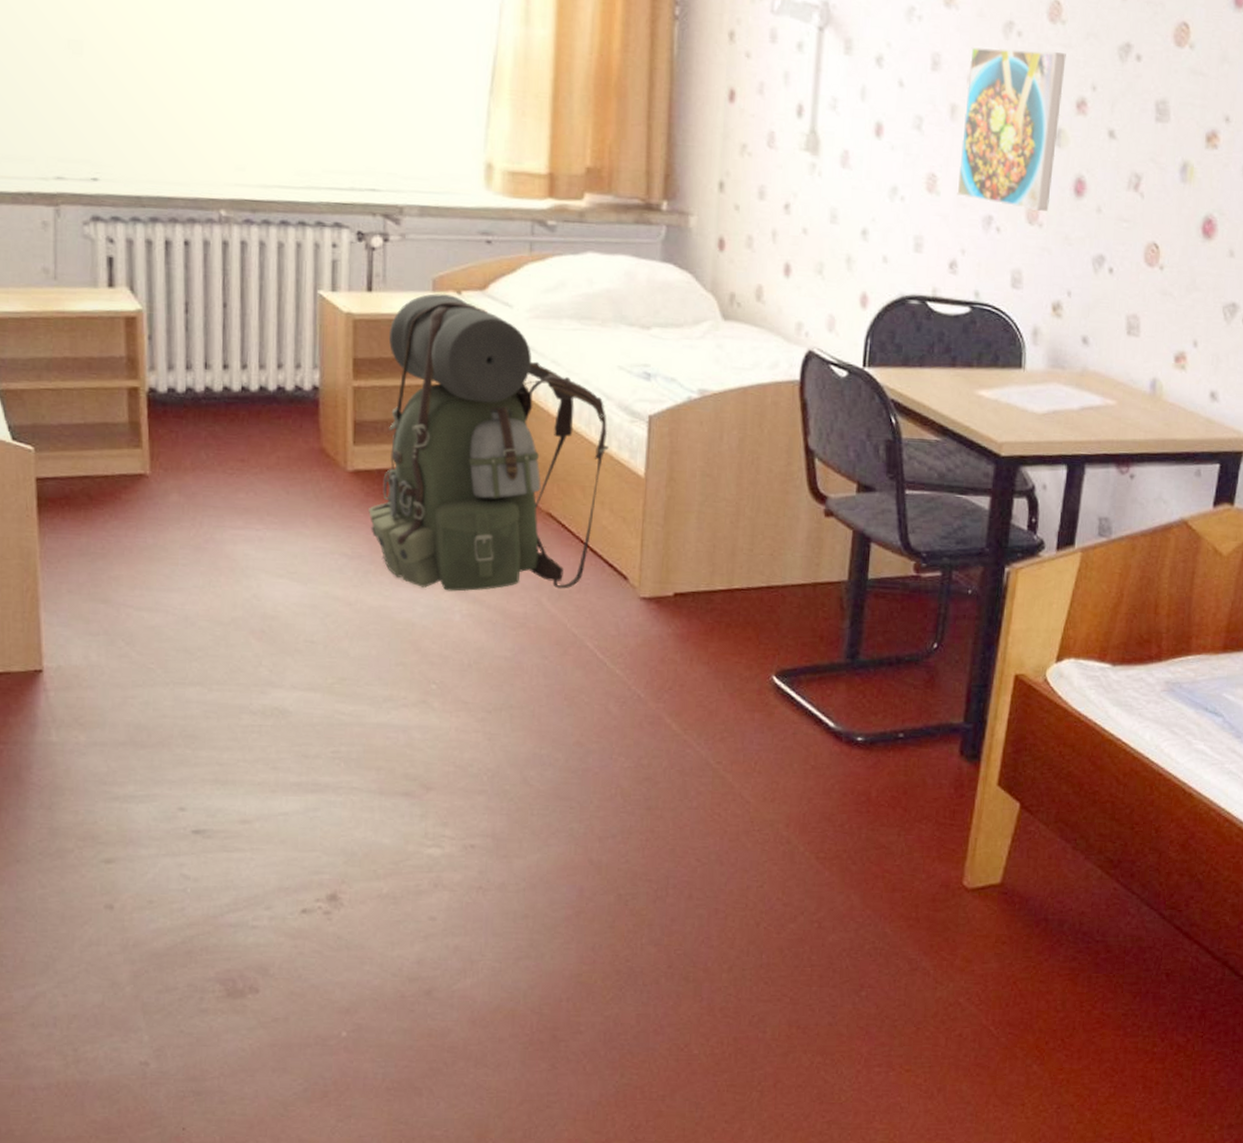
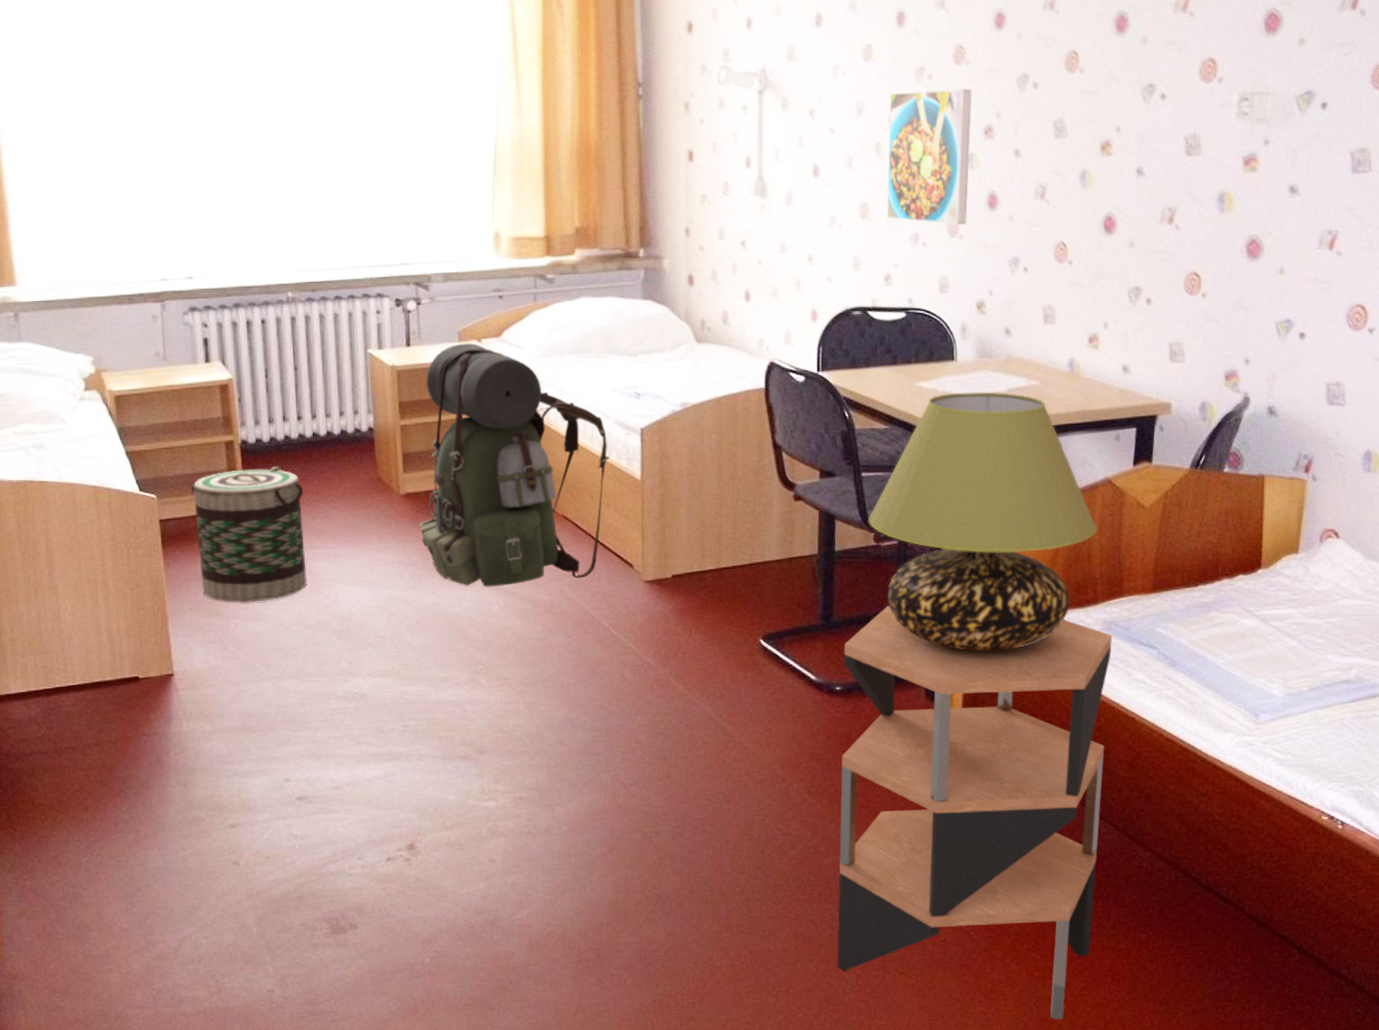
basket: none [80,423,226,590] -> present [192,465,308,604]
side table: none [835,647,1174,1129] -> present [837,606,1112,1020]
table lamp: none [908,406,1168,707] -> present [867,392,1098,651]

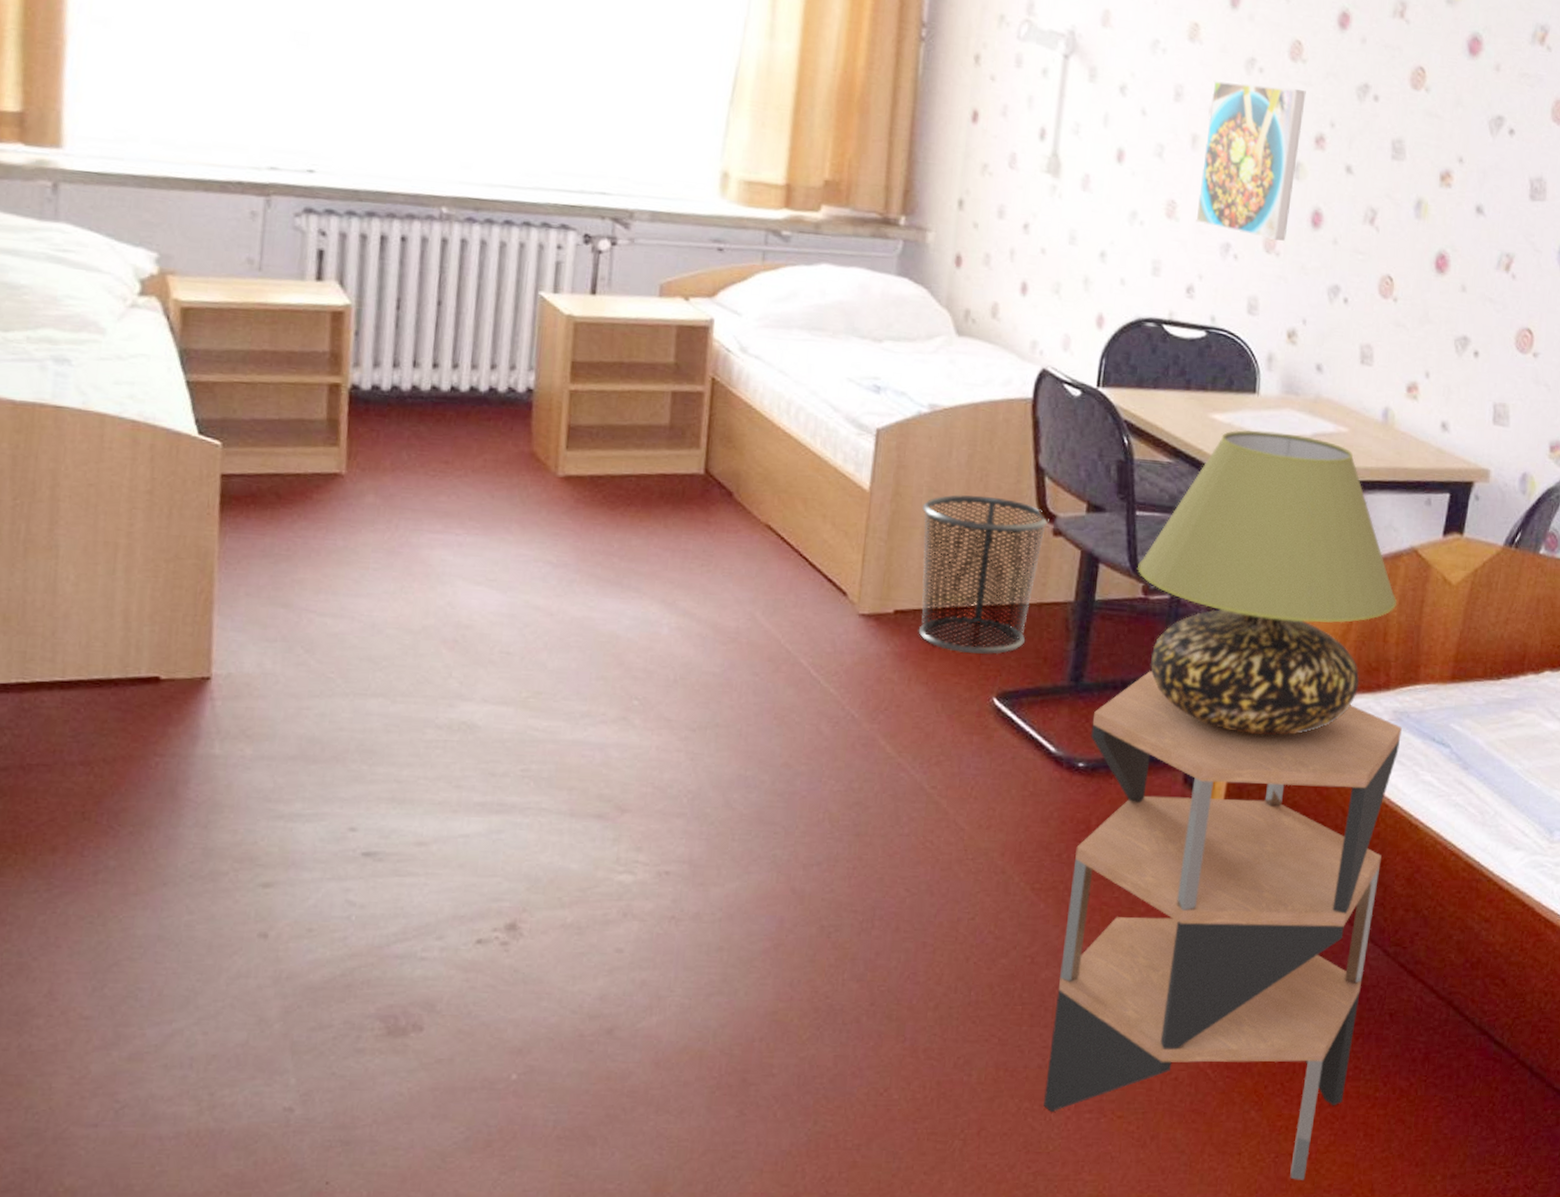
basket: present [192,465,308,604] -> none [268,421,429,595]
backpack: present [419,342,610,587] -> none [577,299,834,604]
waste bin: none [685,474,790,605] -> present [918,495,1049,655]

